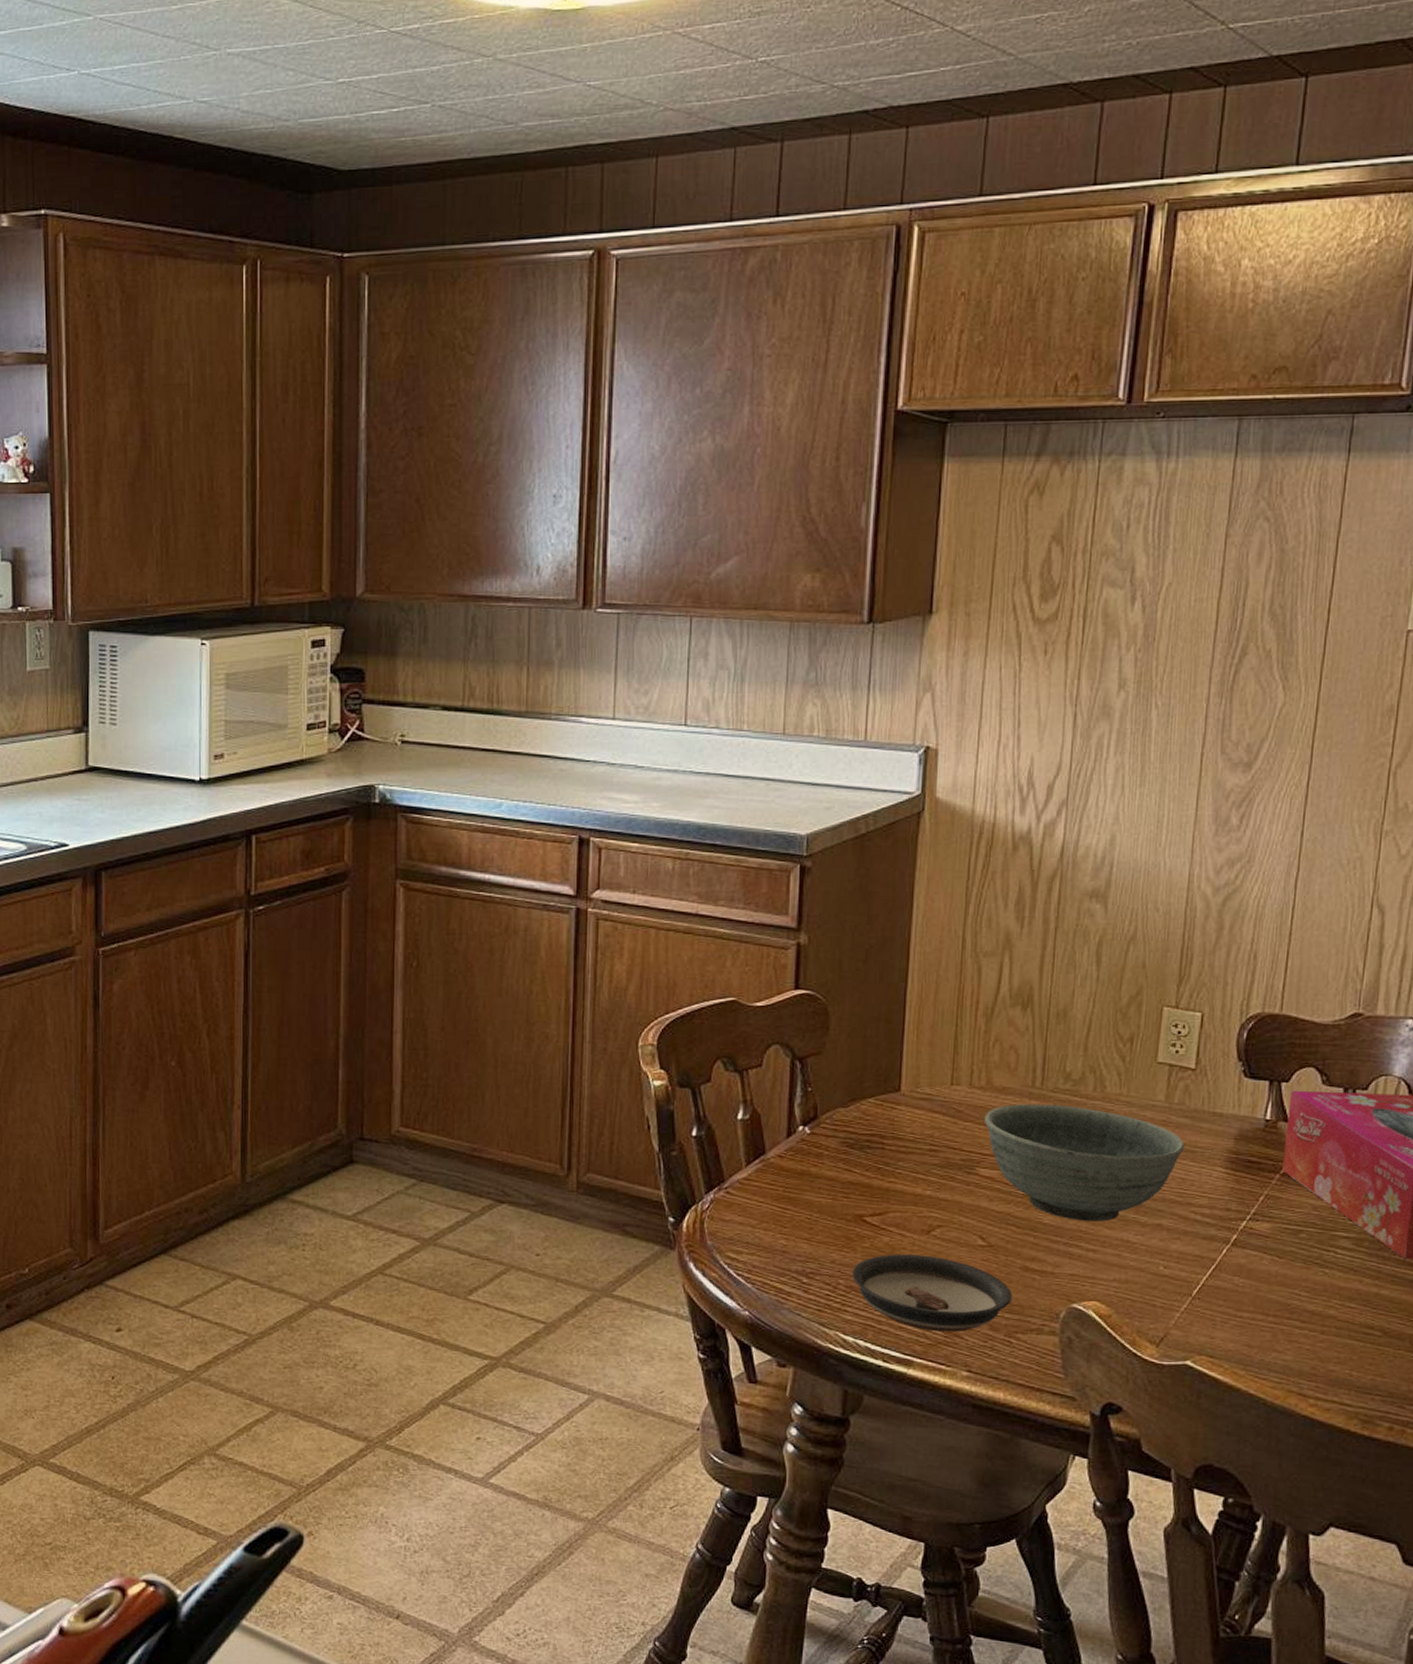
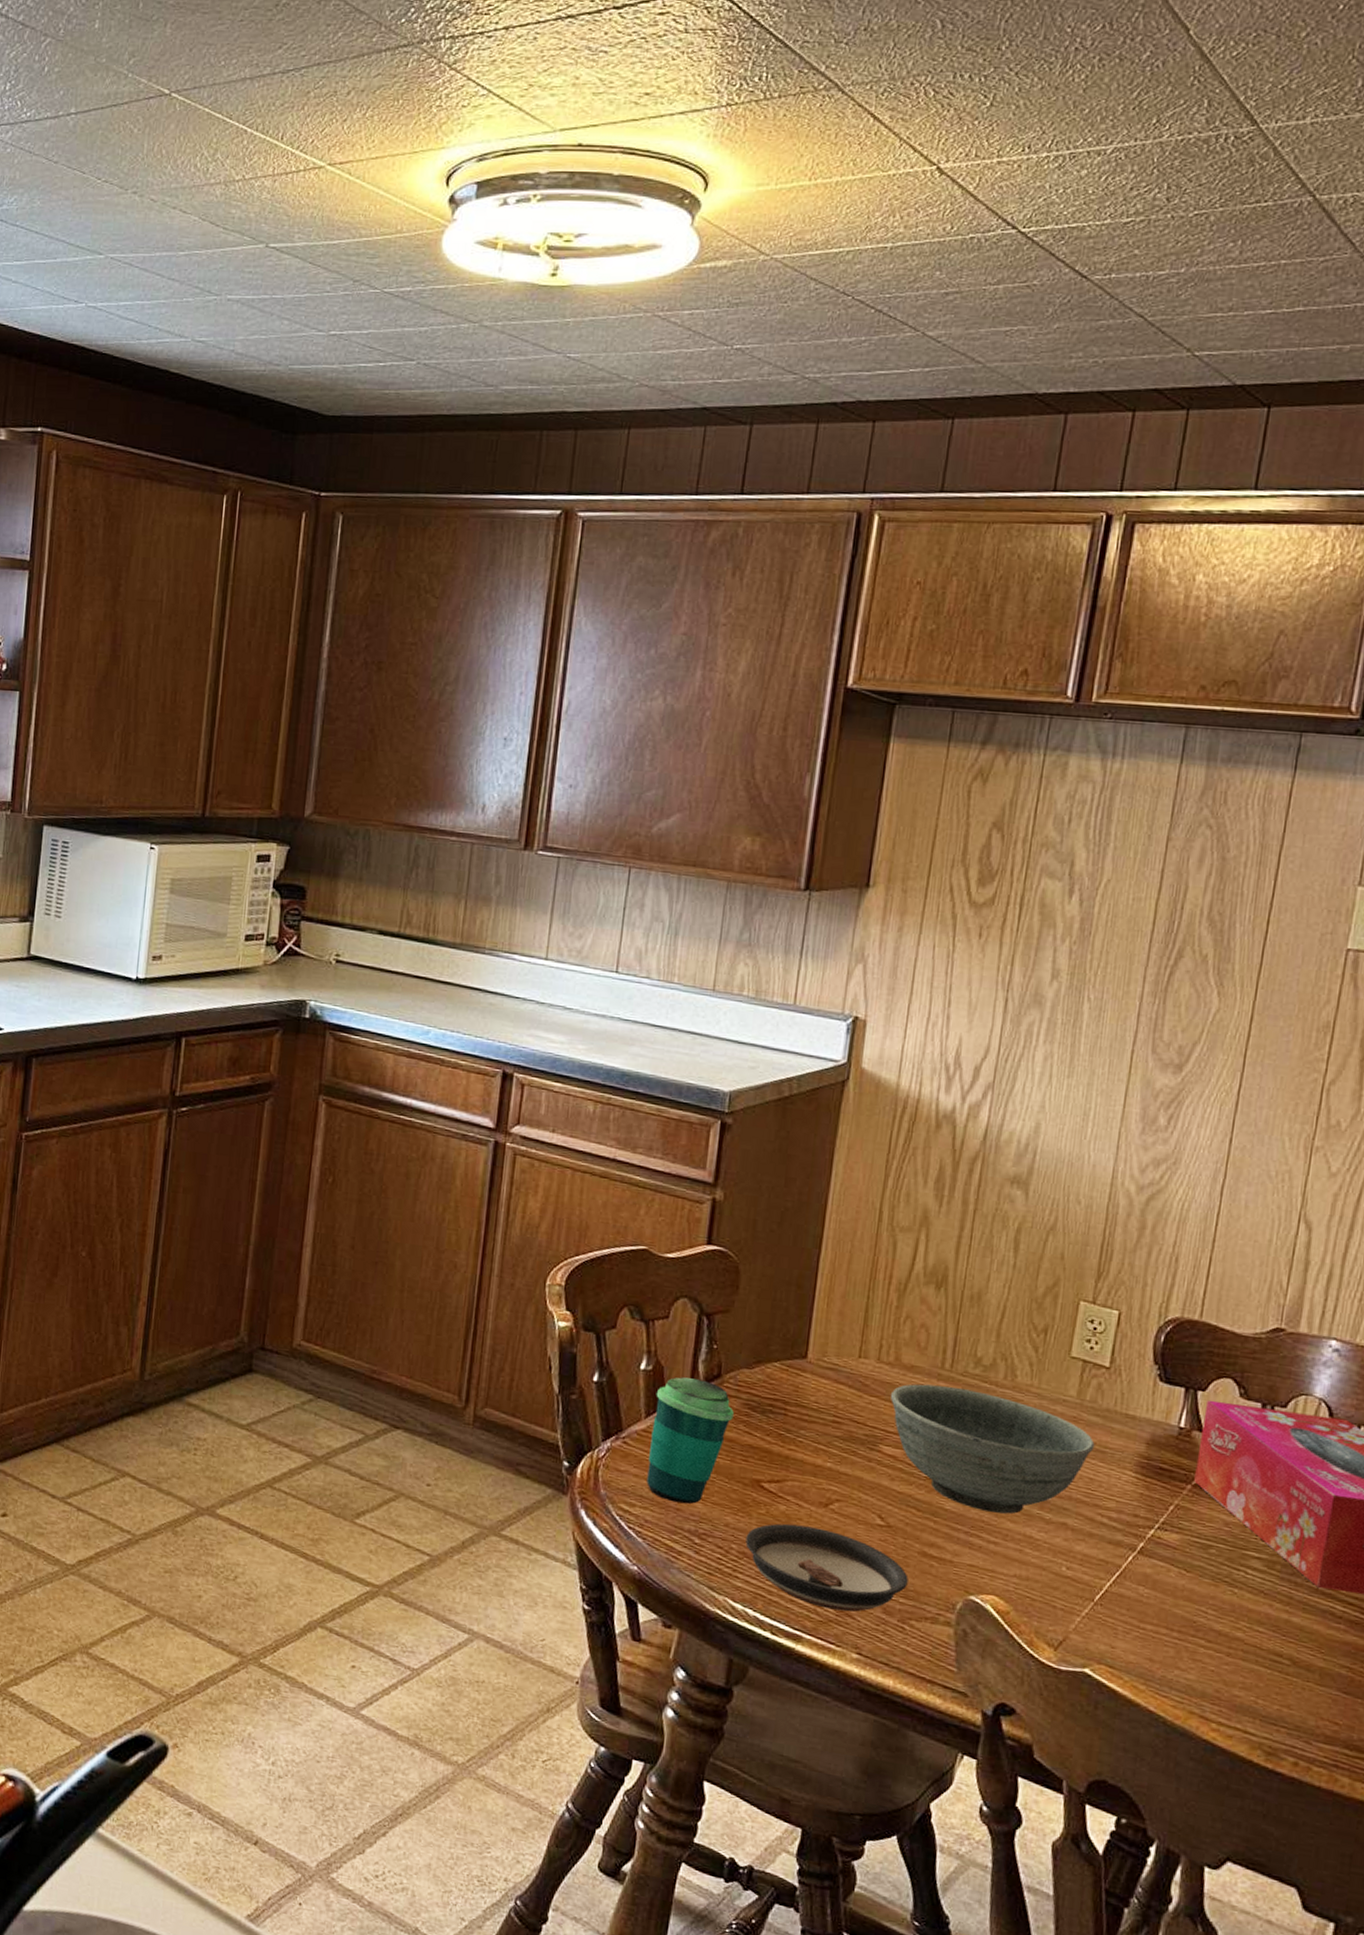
cup: none [751,1123,832,1246] -> present [646,1377,734,1504]

